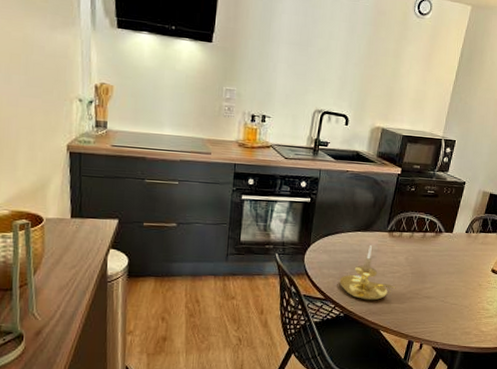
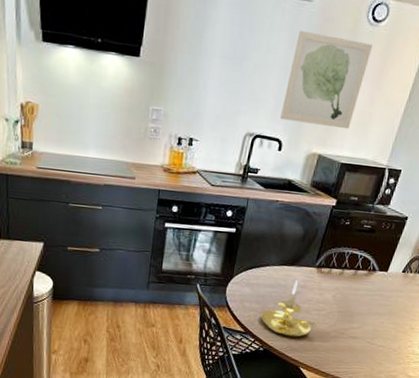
wall art: none [345,21,421,106] -> present [280,30,373,130]

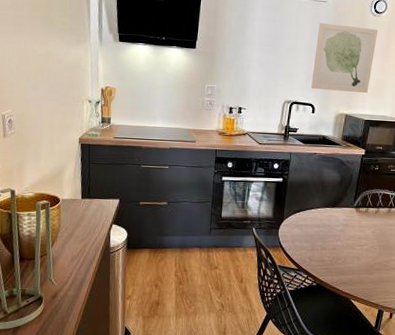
candle holder: present [261,281,320,338] -> none [311,220,364,272]

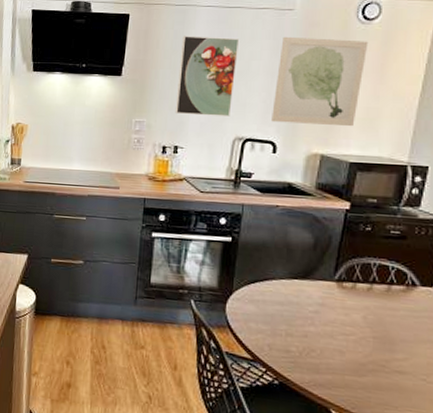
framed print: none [239,17,288,84] -> present [175,36,240,117]

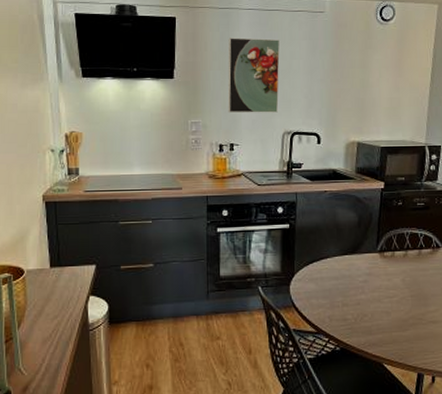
wall art: present [271,36,369,127] -> none [314,37,387,116]

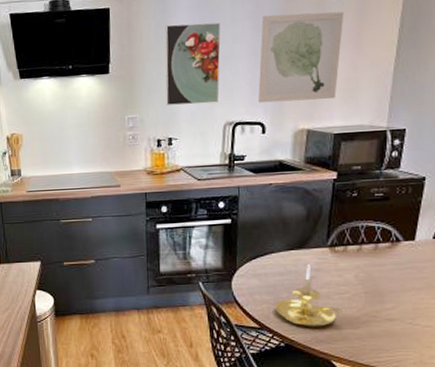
wall art: none [314,37,387,116] -> present [258,11,344,104]
candle holder: none [331,269,395,331] -> present [275,265,346,327]

